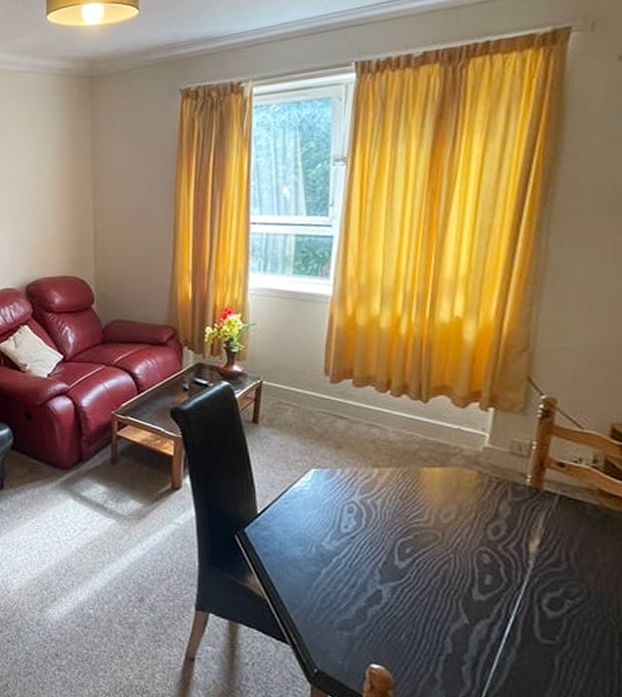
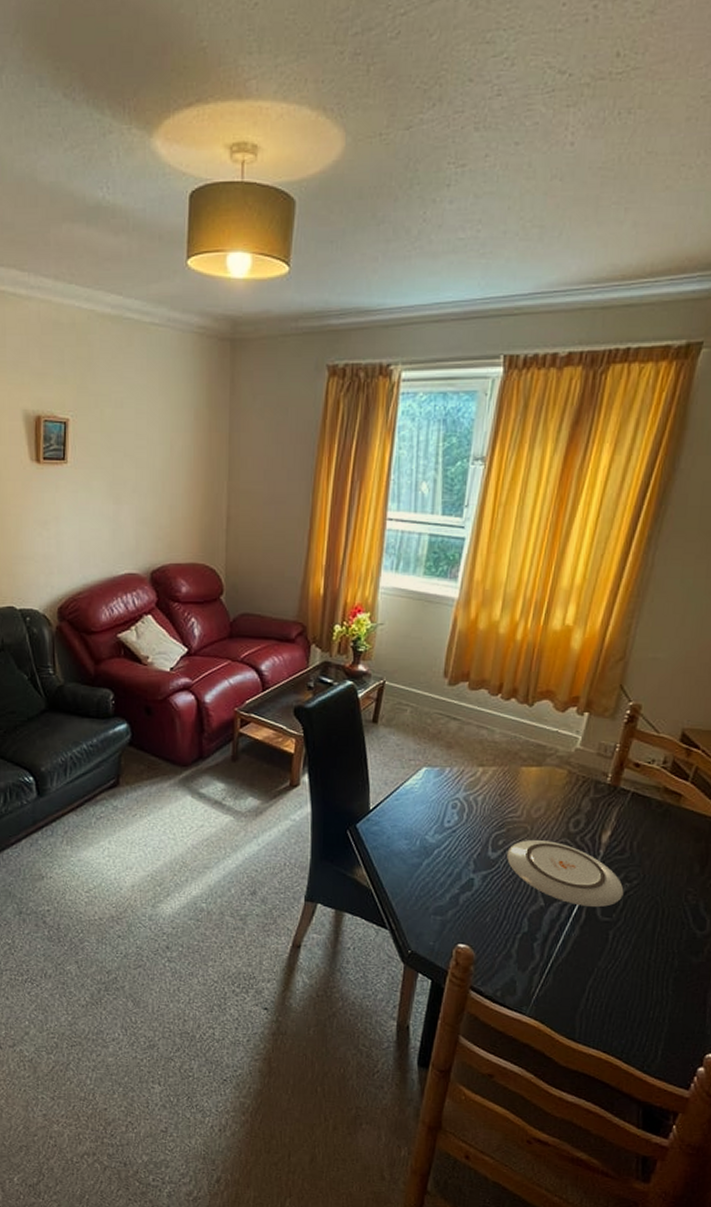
plate: none [417,548,566,628] -> present [507,840,624,908]

